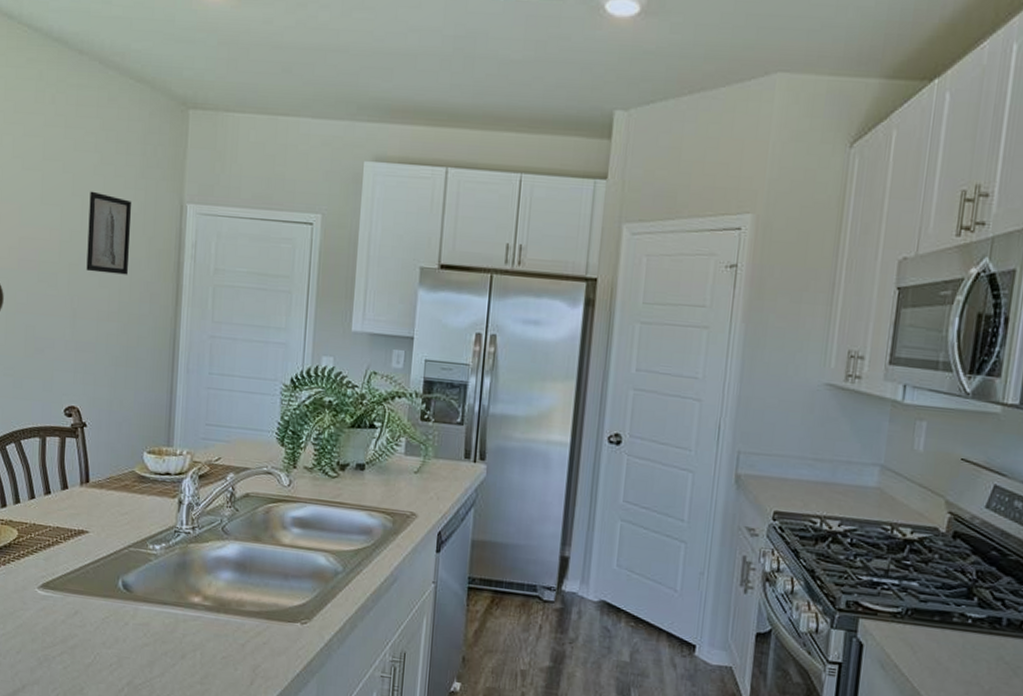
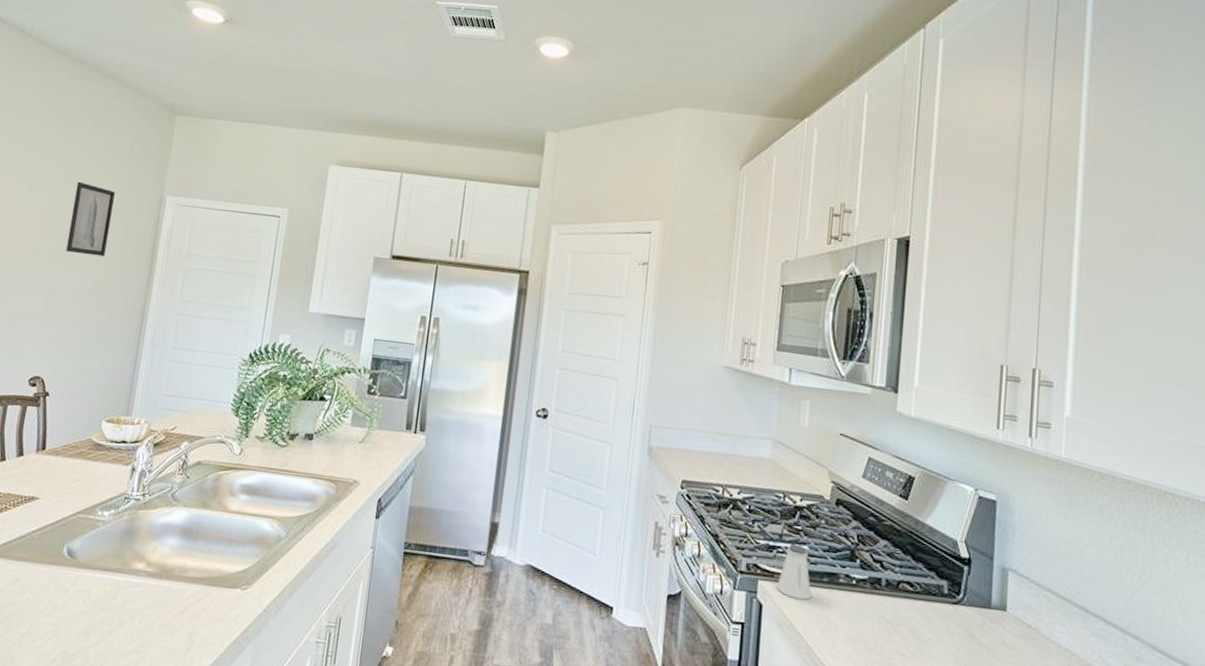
saltshaker: none [880,580,921,640] -> present [777,544,812,600]

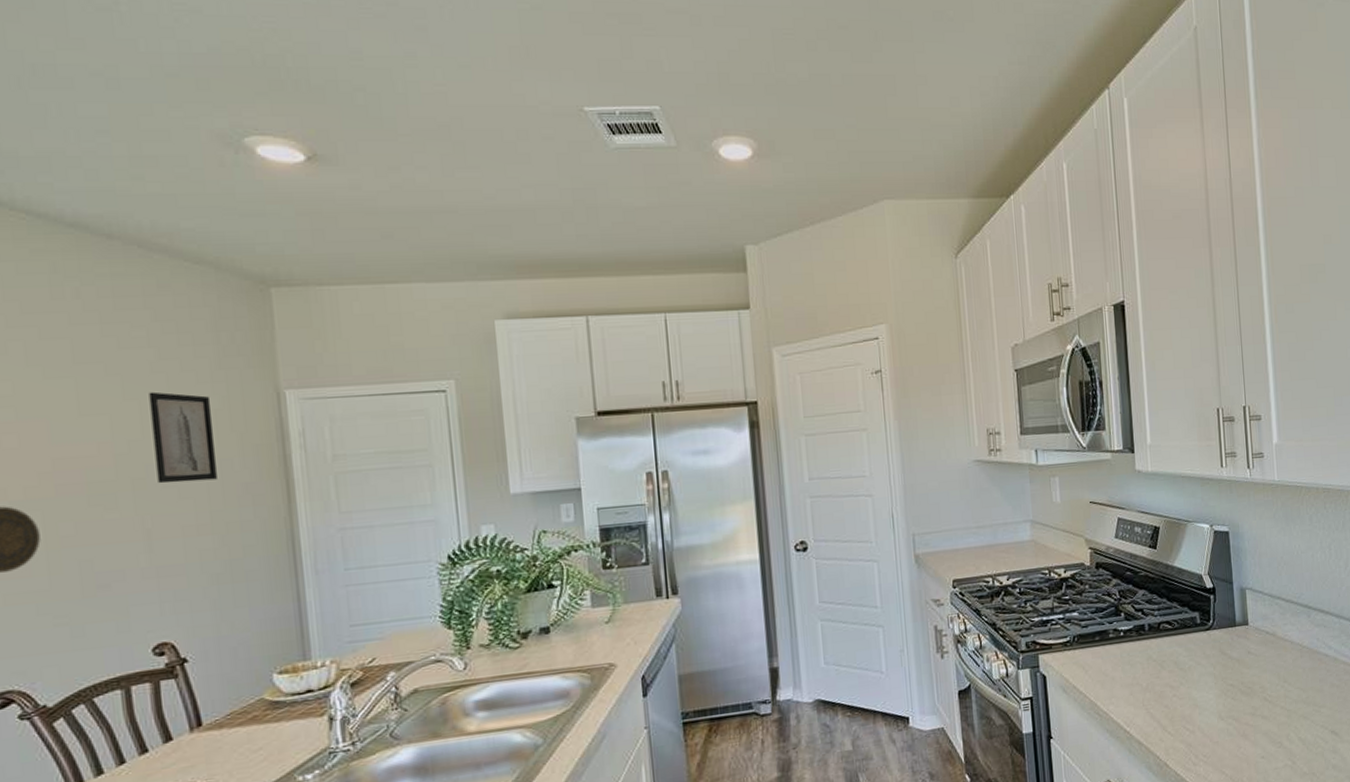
saltshaker: present [777,544,812,600] -> none [1056,613,1088,663]

